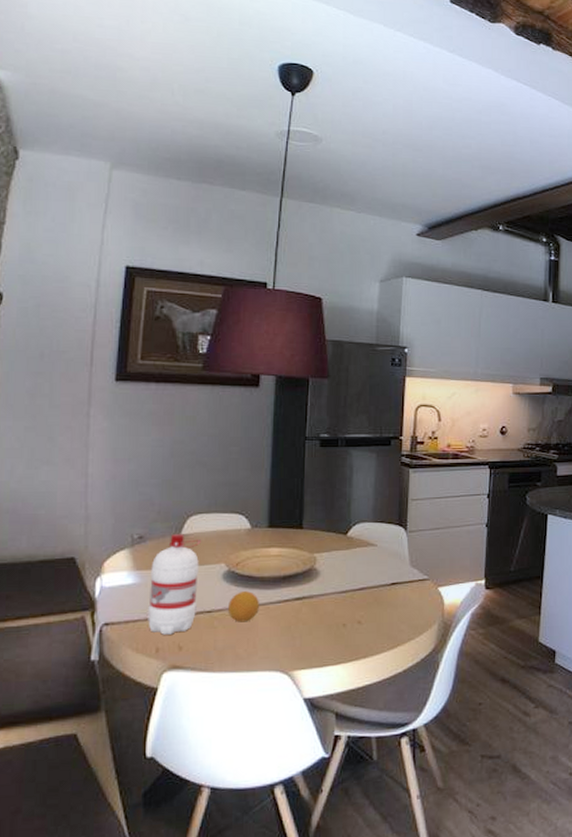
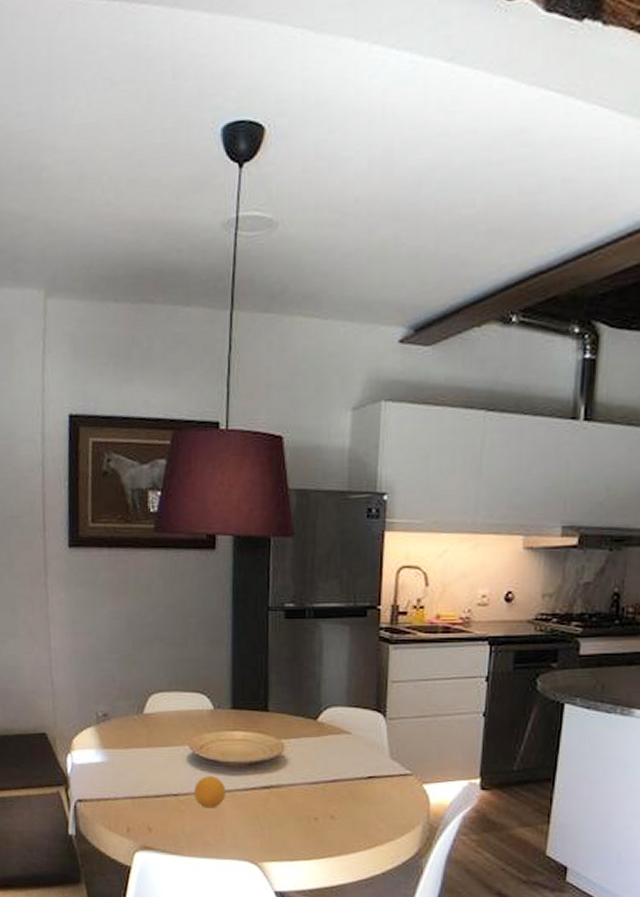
water bottle: present [148,533,202,635] -> none [117,712,165,815]

